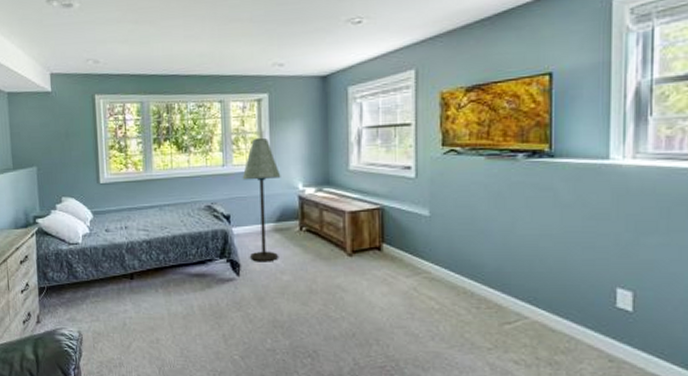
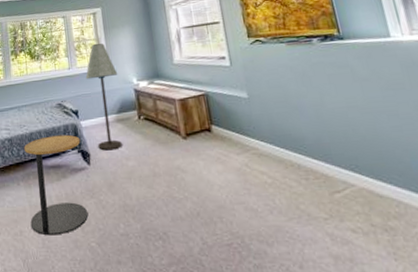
side table: none [164,241,233,346] -> present [24,134,89,236]

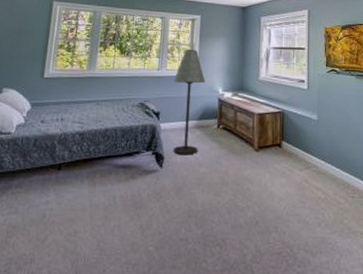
side table: present [24,134,89,236] -> none [87,134,157,237]

